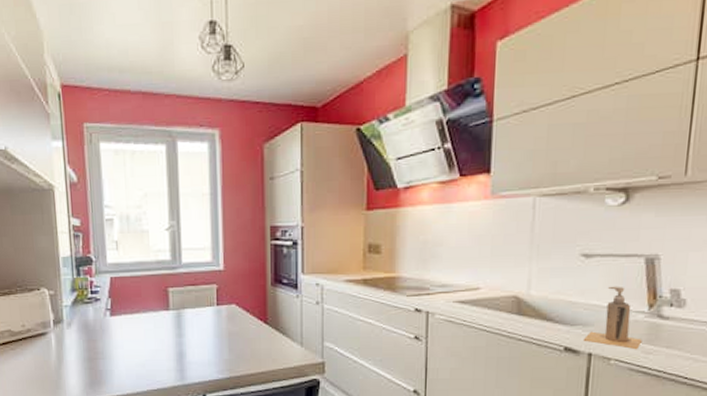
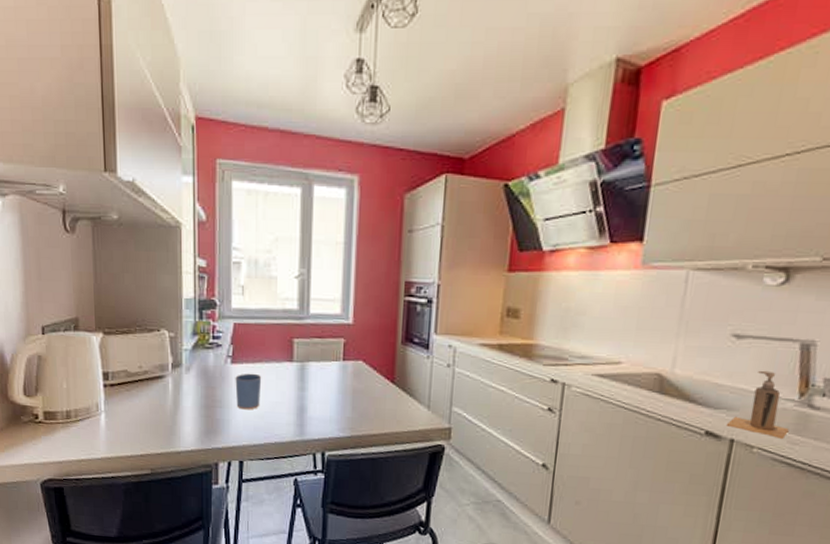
mug: none [115,324,141,360] -> present [235,373,262,410]

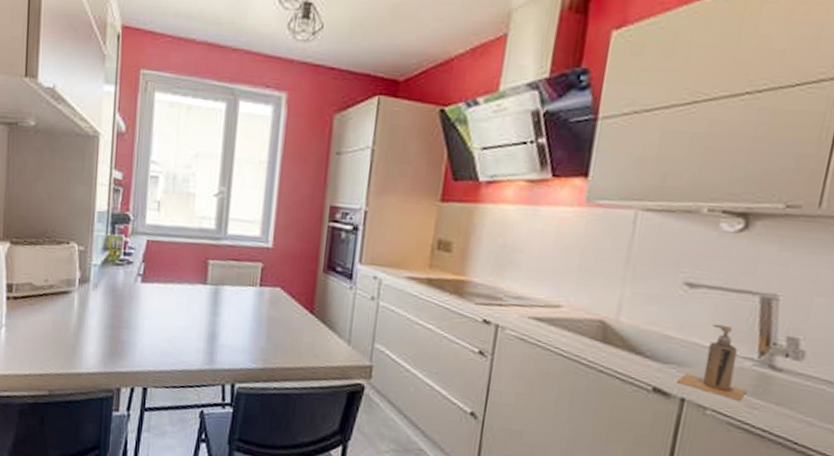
mug: present [235,373,262,410] -> none [144,293,173,333]

